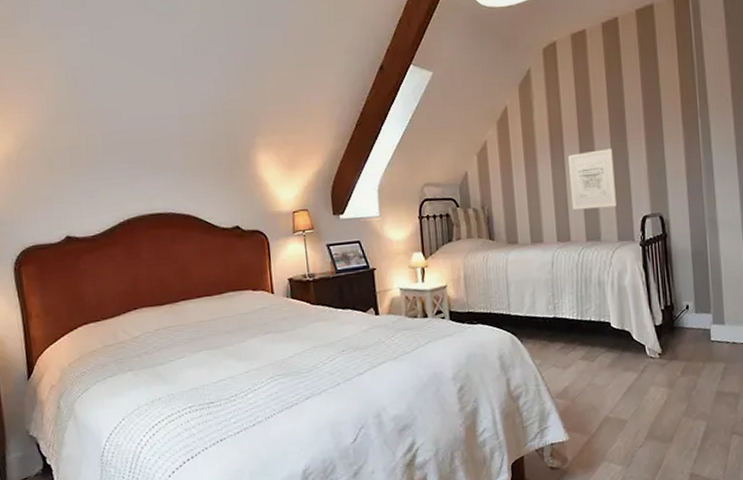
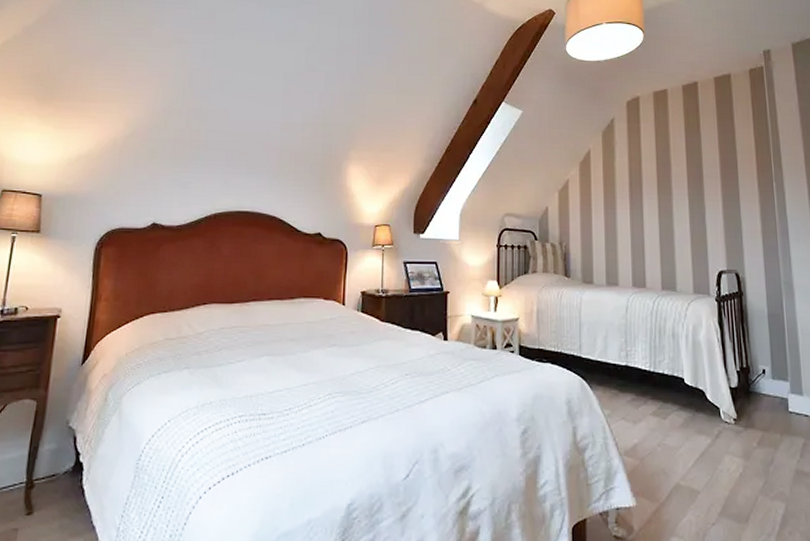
wall art: present [568,148,616,210] -> none [647,201,693,258]

